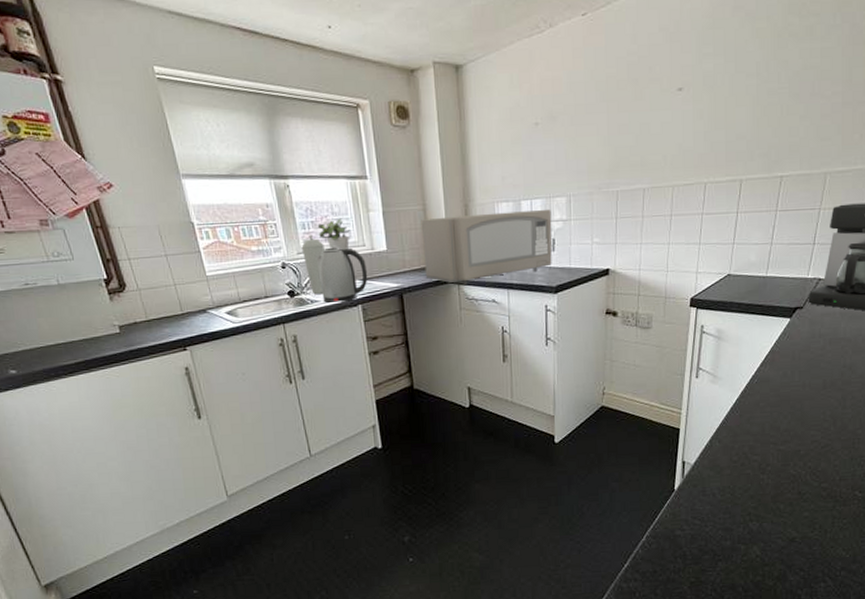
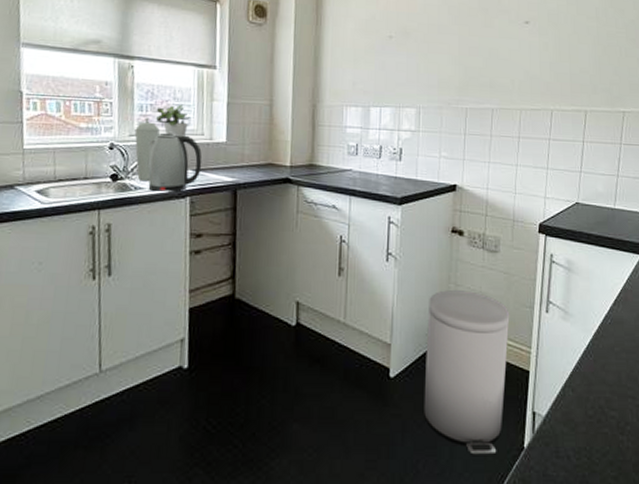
microwave: present [421,209,552,285] -> none [264,114,400,186]
pedal bin: none [585,365,662,499] -> present [422,290,510,456]

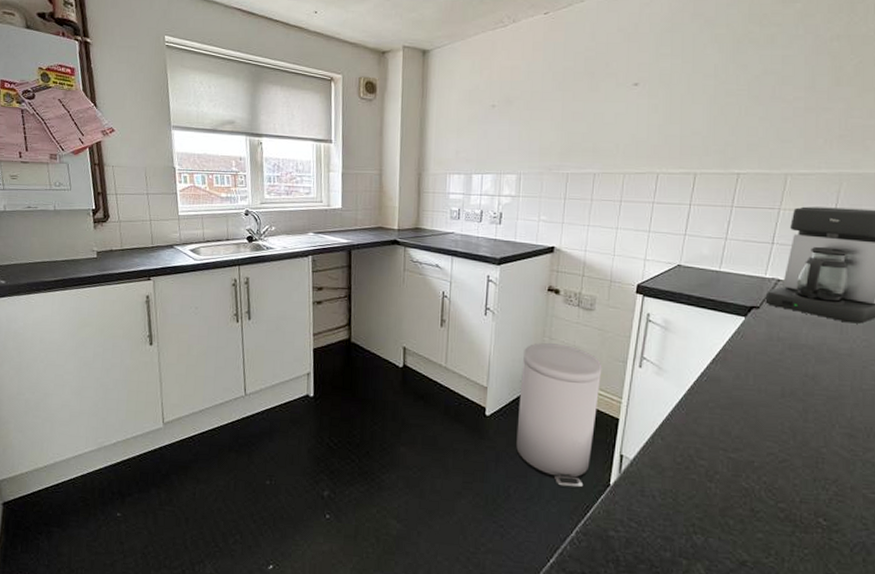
canister: present [134,117,160,182] -> none [265,187,285,243]
kettle: present [148,132,202,192] -> none [276,200,322,252]
potted plant: present [155,104,190,136] -> none [281,175,310,204]

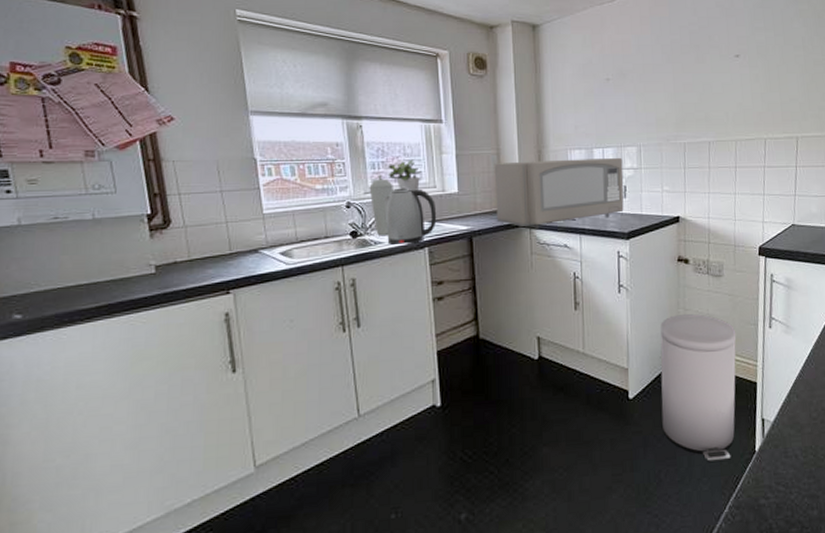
canister: none [265,187,285,243] -> present [369,175,393,236]
kettle: none [276,200,322,252] -> present [383,188,437,244]
potted plant: none [281,175,310,204] -> present [388,159,421,190]
microwave: none [374,182,501,247] -> present [494,157,624,229]

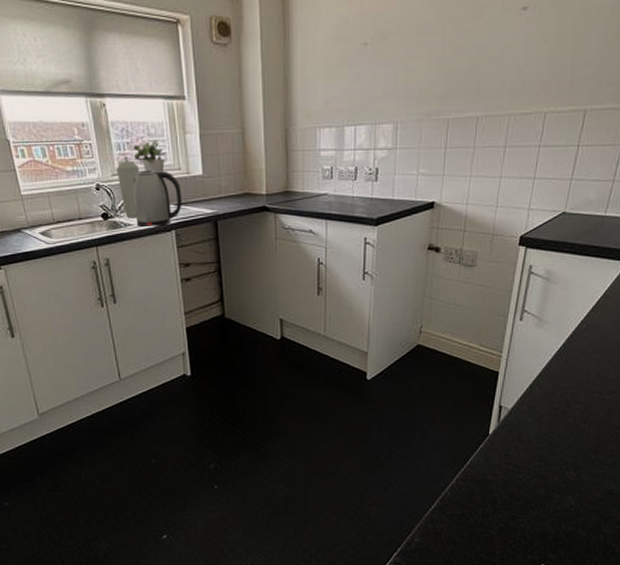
microwave: present [494,157,624,229] -> none [239,136,376,213]
pedal bin: present [660,314,737,463] -> none [396,303,483,441]

